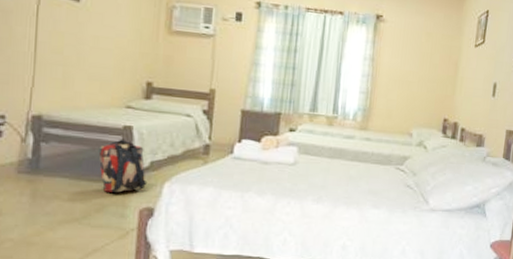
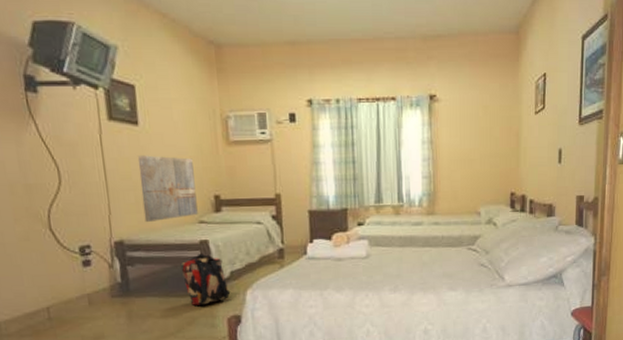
wall art: none [69,31,130,101] -> present [137,155,198,222]

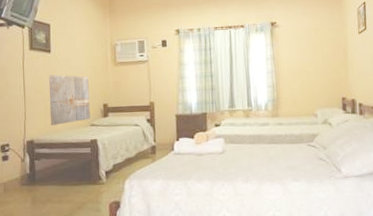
backpack: present [180,253,231,306] -> none [75,150,113,193]

